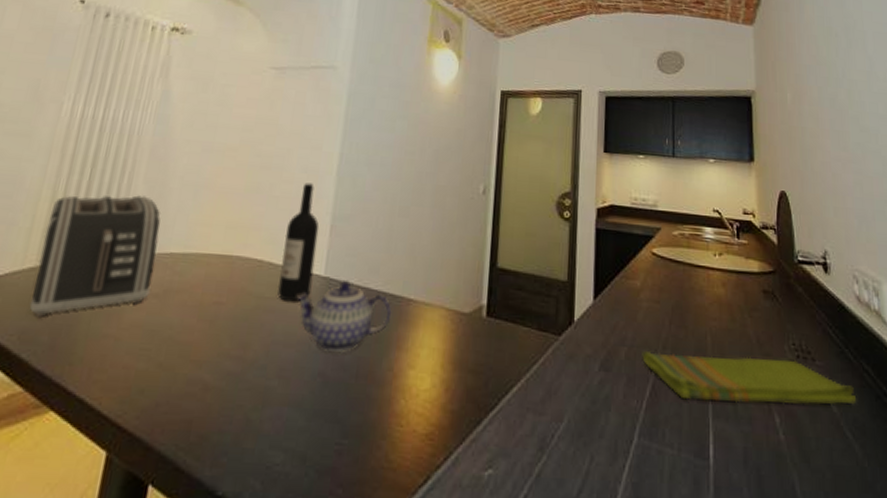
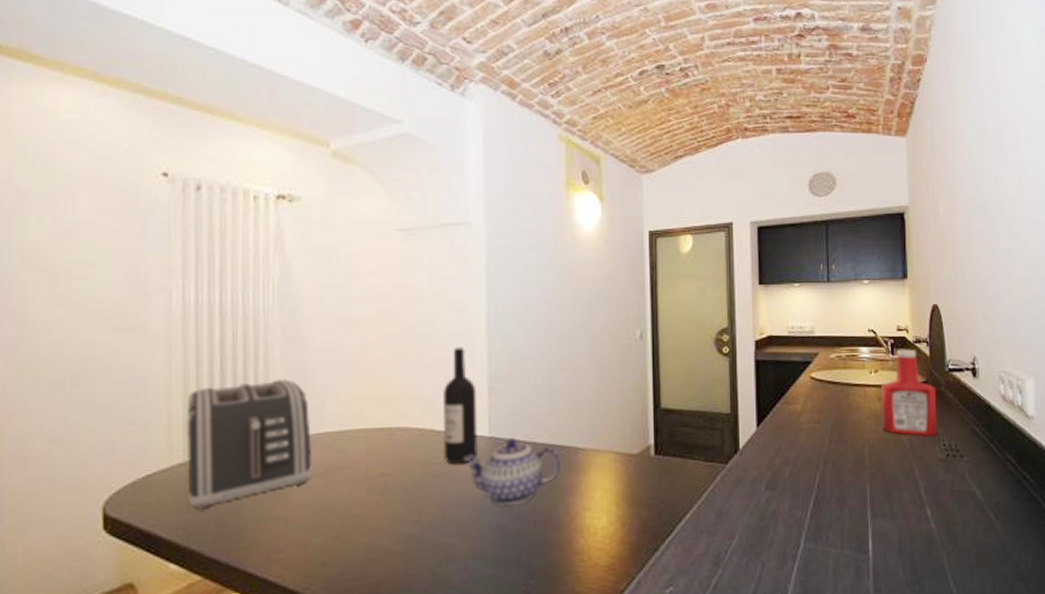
dish towel: present [642,351,856,405] -> none [805,459,999,505]
ketchup bottle: none [725,233,787,333] -> present [881,349,938,436]

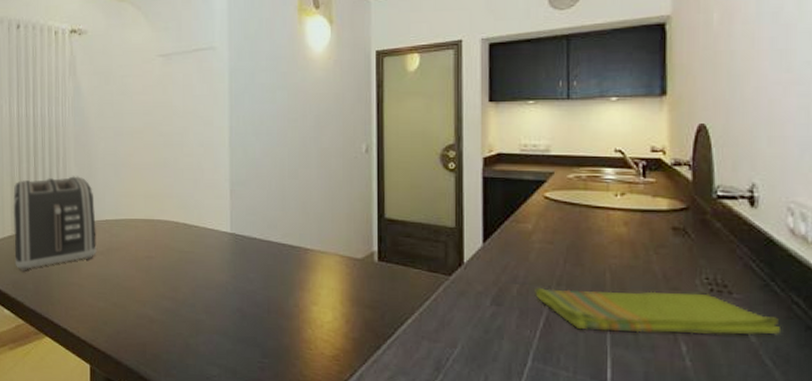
wine bottle: present [442,347,478,465] -> none [193,155,221,254]
teapot: present [463,437,562,506] -> none [210,235,292,294]
dish towel: none [805,459,999,505] -> present [535,288,780,336]
ketchup bottle: present [881,349,938,436] -> none [627,171,699,268]

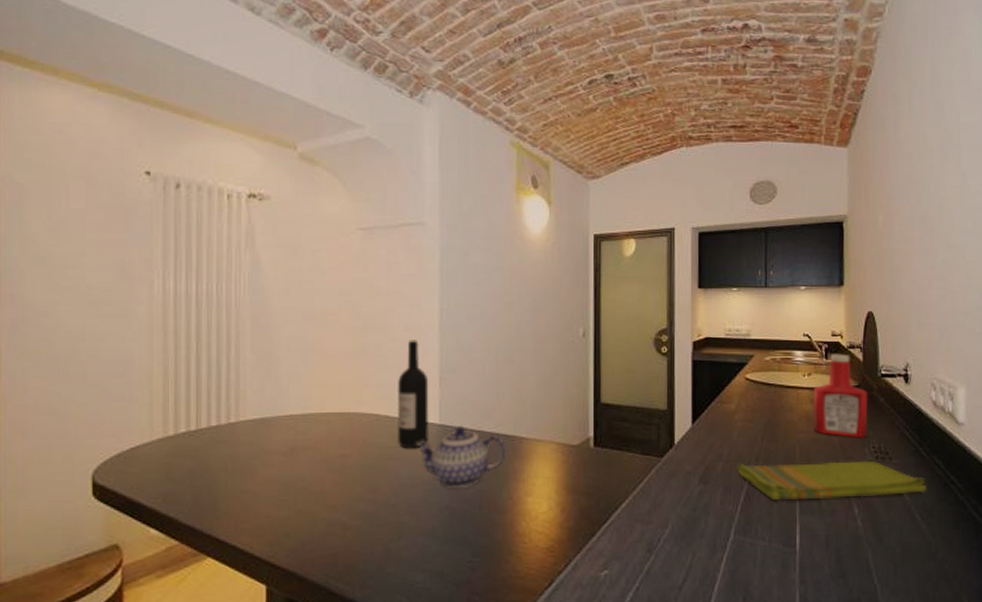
toaster: present [12,176,98,271] -> none [165,365,279,481]
wine bottle: none [193,155,221,254] -> present [396,340,429,449]
teapot: none [210,235,292,294] -> present [416,425,506,489]
ketchup bottle: none [627,171,699,268] -> present [812,354,868,438]

